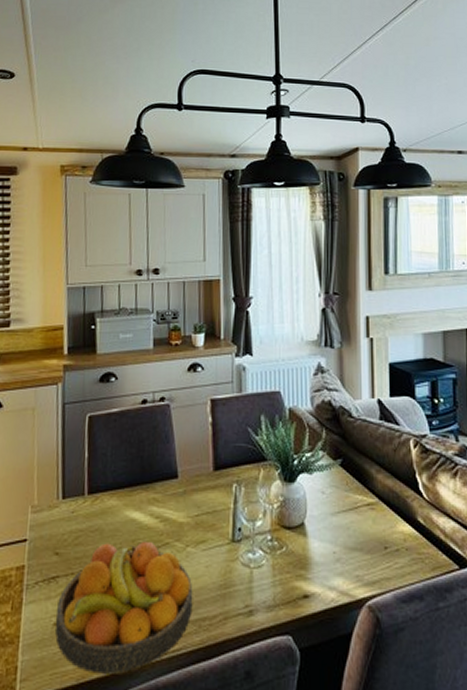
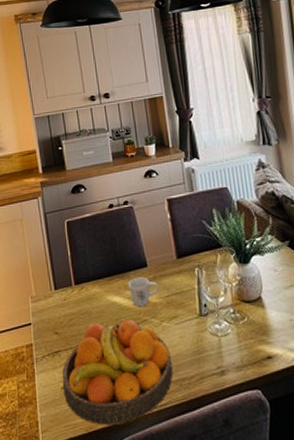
mug: none [152,489,187,527] -> present [127,276,158,308]

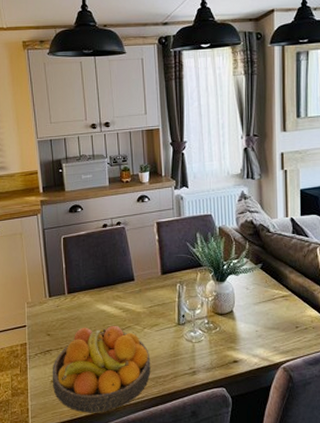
mug: present [127,276,158,308] -> none [116,289,142,316]

